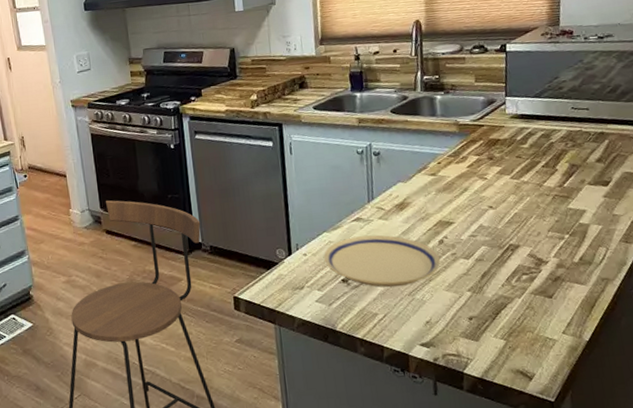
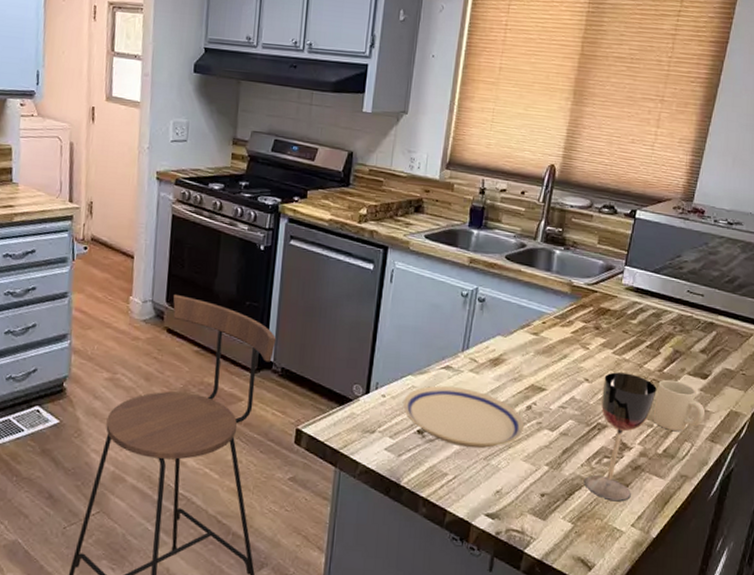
wineglass: none [507,193,562,313] -> present [584,372,657,502]
mug: none [561,192,615,240] -> present [653,379,706,432]

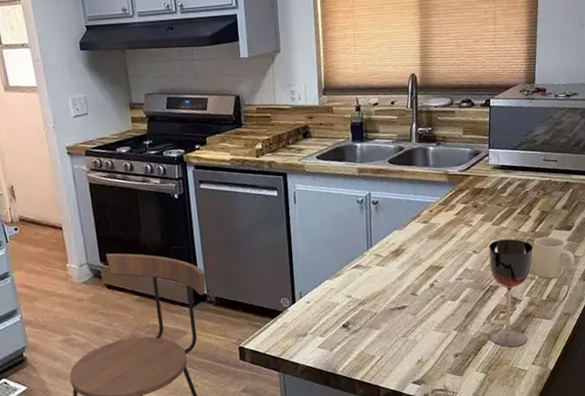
plate: present [403,385,525,449] -> none [326,280,431,331]

